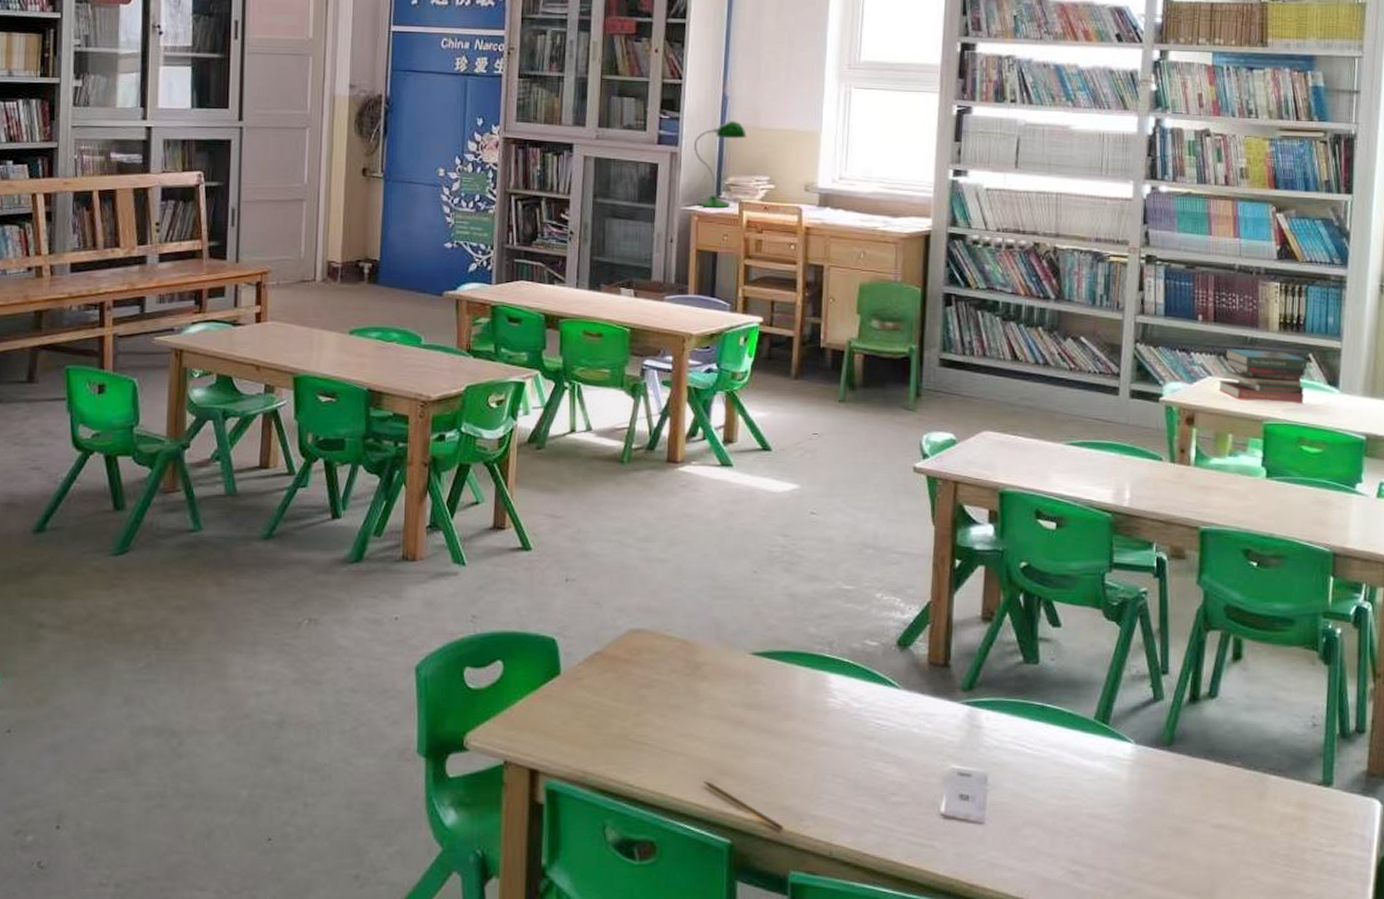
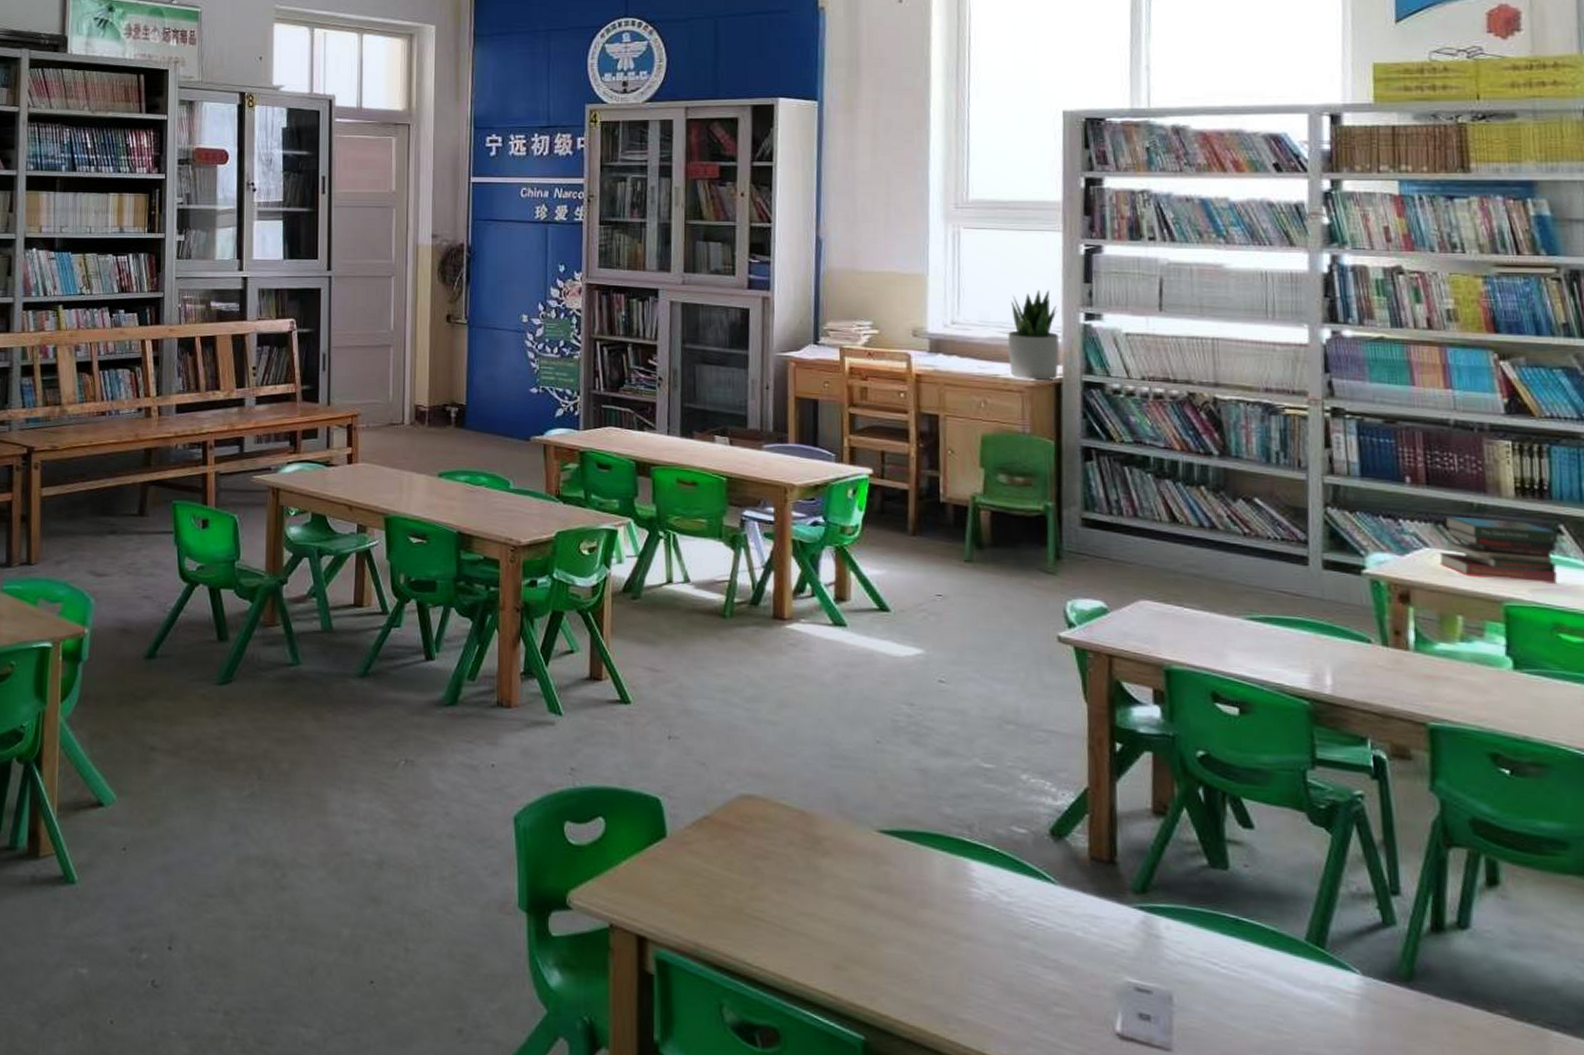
desk lamp: present [693,121,748,209] -> none [786,264,846,355]
pencil: present [702,781,783,831] -> none [829,967,926,1033]
planter: none [887,148,930,232] -> present [1008,290,1059,380]

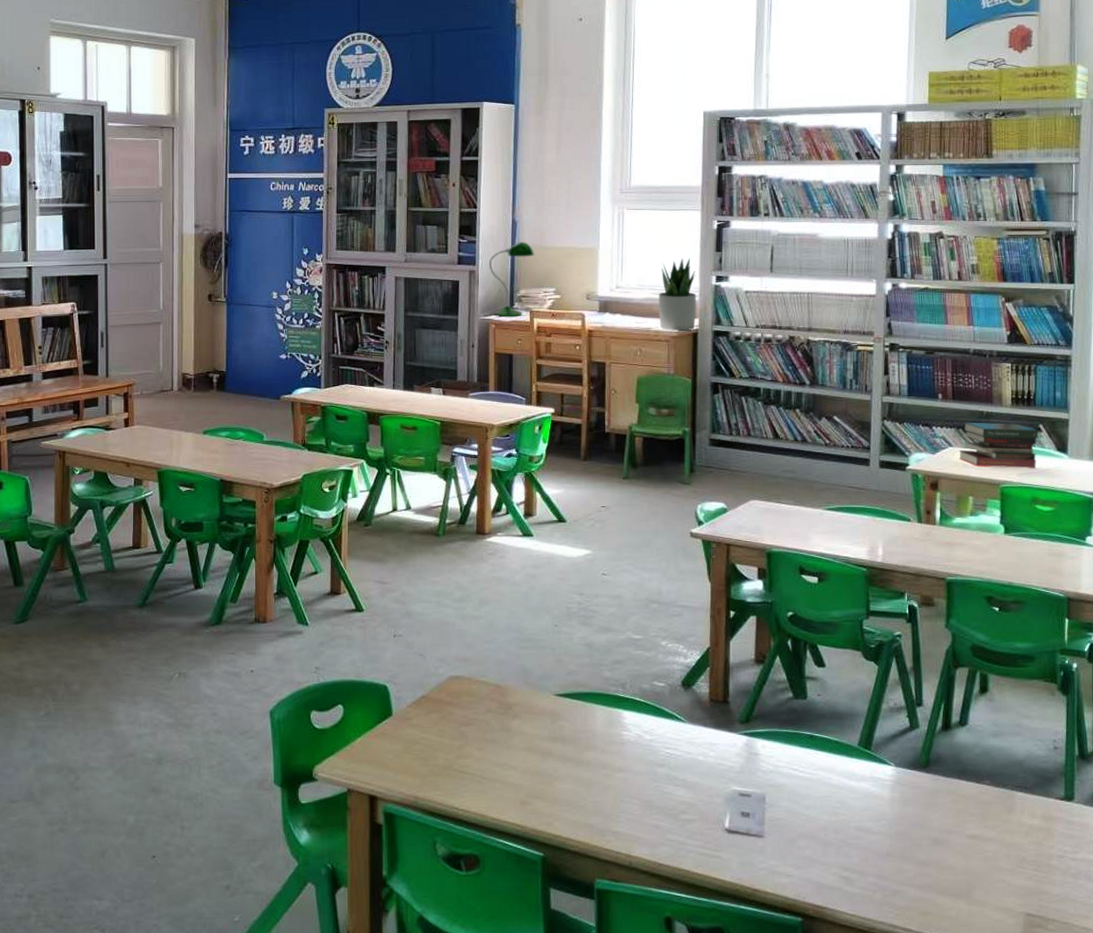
desk lamp: none [786,264,846,355] -> present [488,242,535,318]

